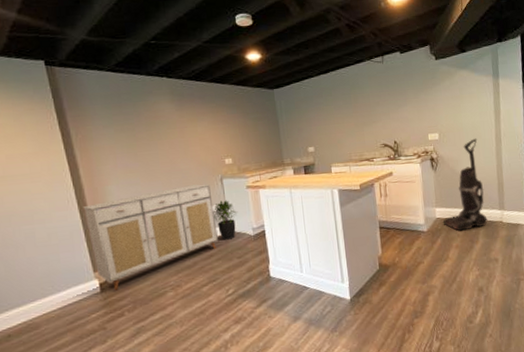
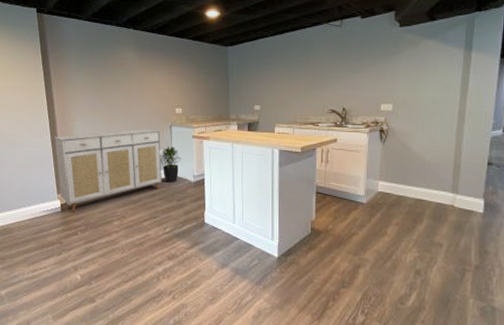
vacuum cleaner: present [442,138,488,231] -> none [385,114,437,209]

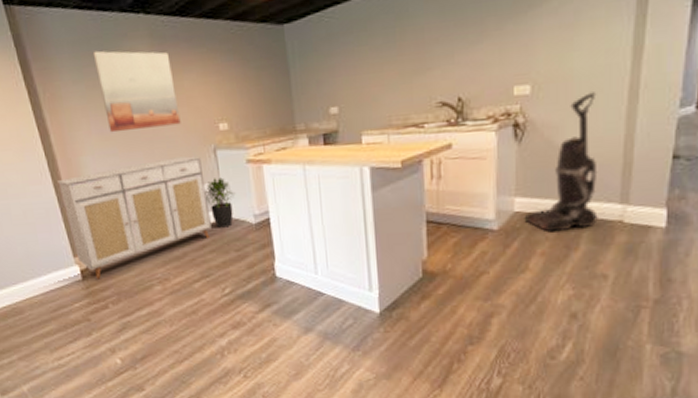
wall art: none [94,50,149,107] -> present [92,50,181,133]
vacuum cleaner: none [385,114,437,209] -> present [524,92,598,233]

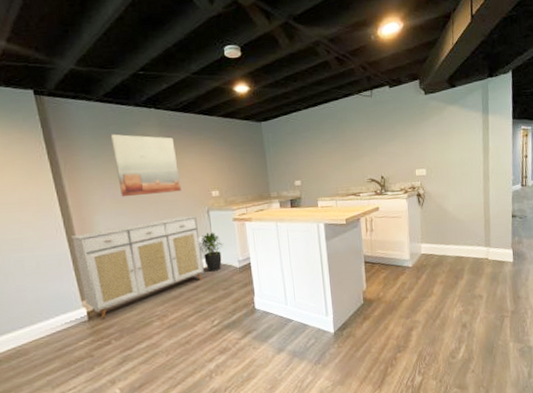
vacuum cleaner: present [524,92,598,233] -> none [428,175,473,268]

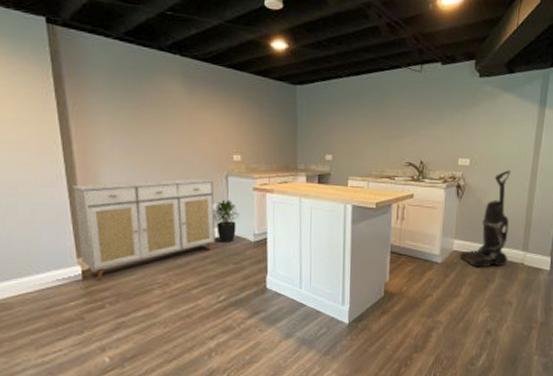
wall art: present [110,134,182,197] -> none [127,78,200,151]
vacuum cleaner: none [428,175,473,268] -> present [459,170,511,268]

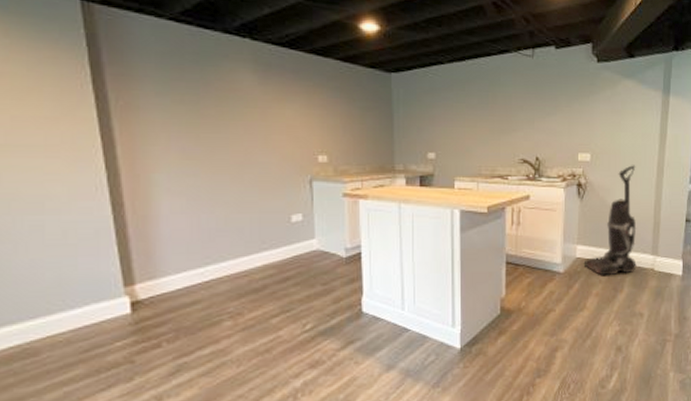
sideboard: present [73,178,215,281] -> none [117,184,298,313]
potted plant: present [213,200,240,243] -> none [295,209,328,260]

